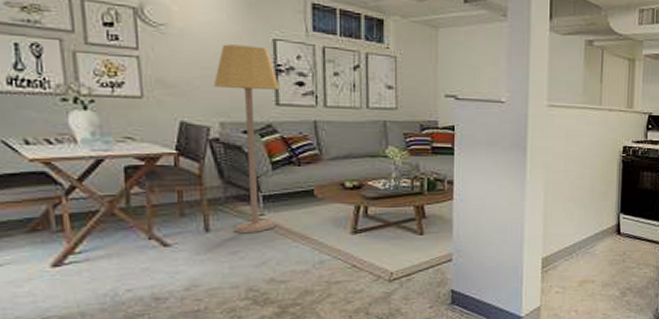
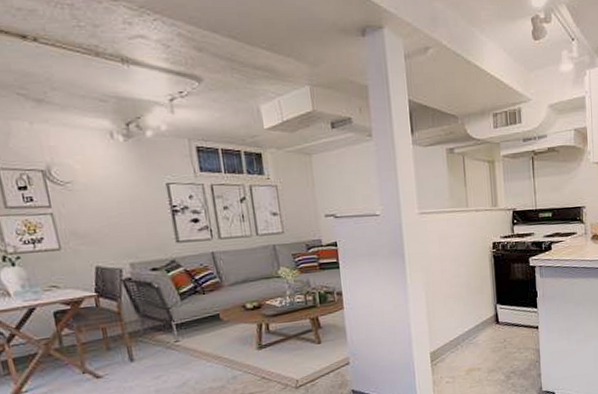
lamp: present [213,44,280,234] -> none [119,191,191,360]

